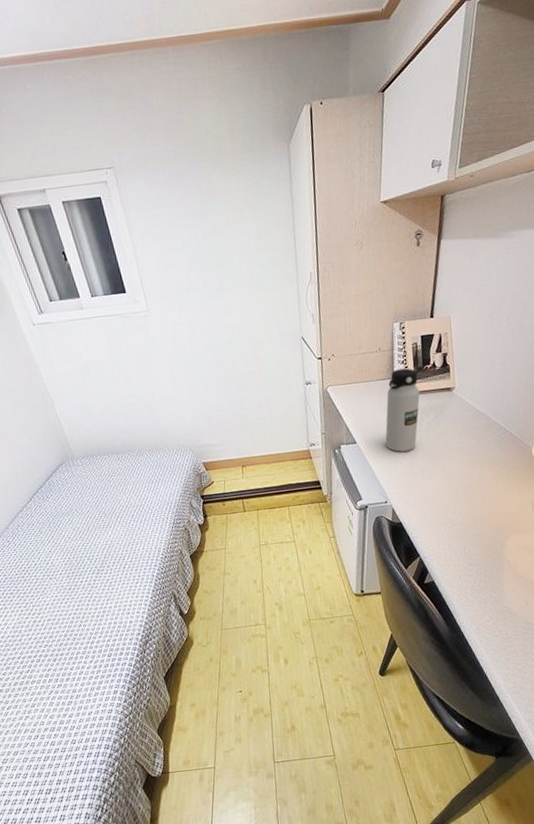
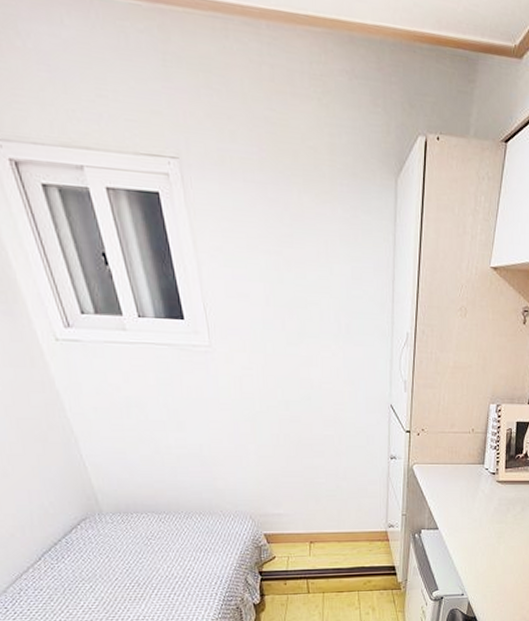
water bottle: present [385,368,420,452] -> none [469,455,509,543]

